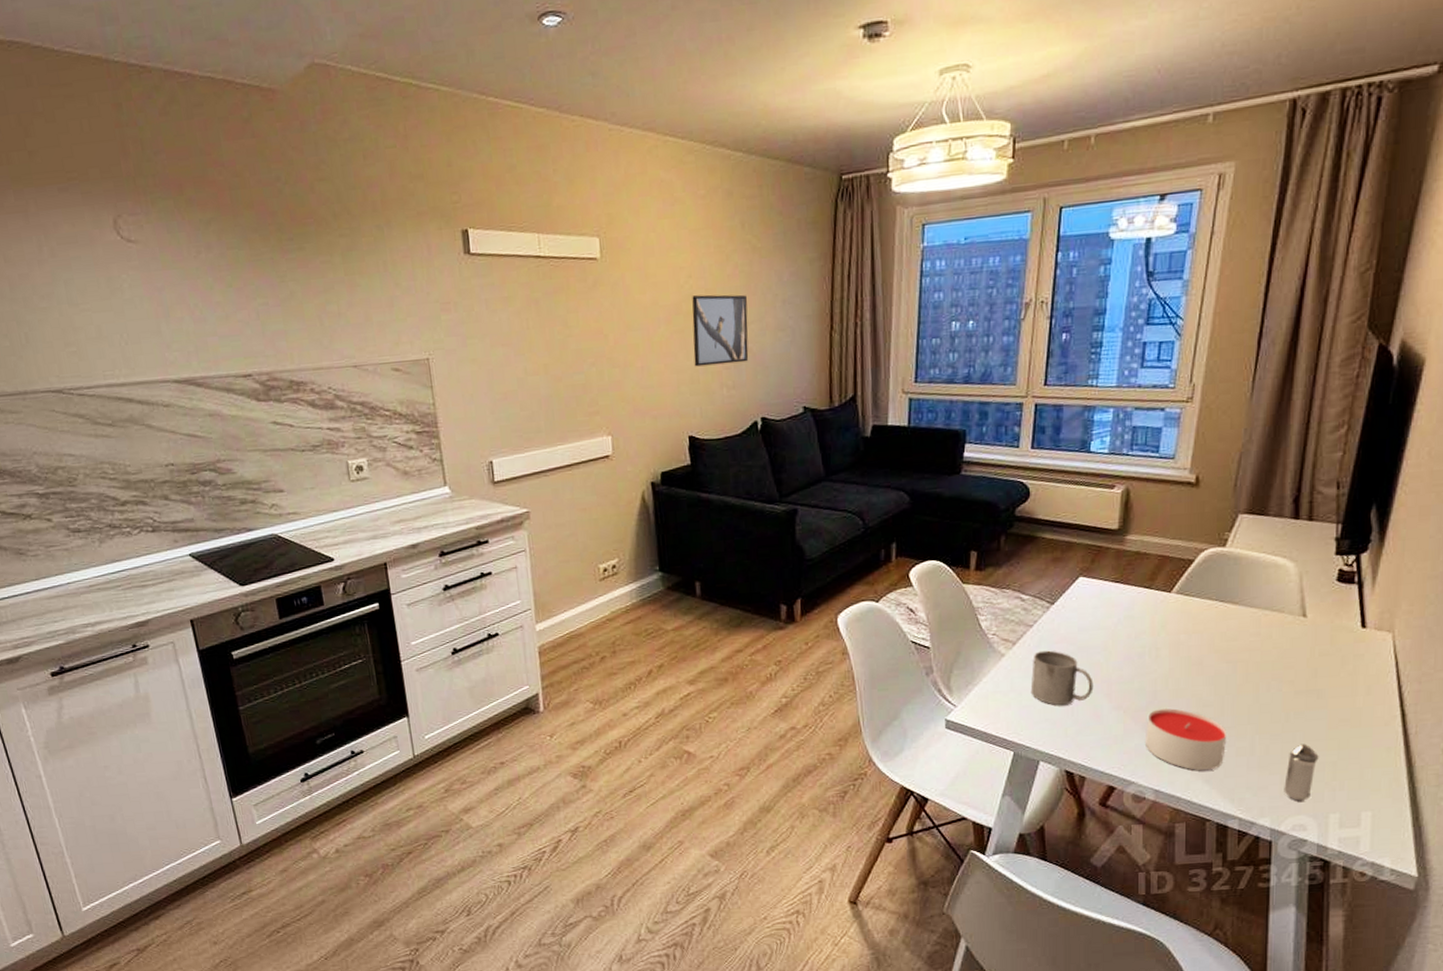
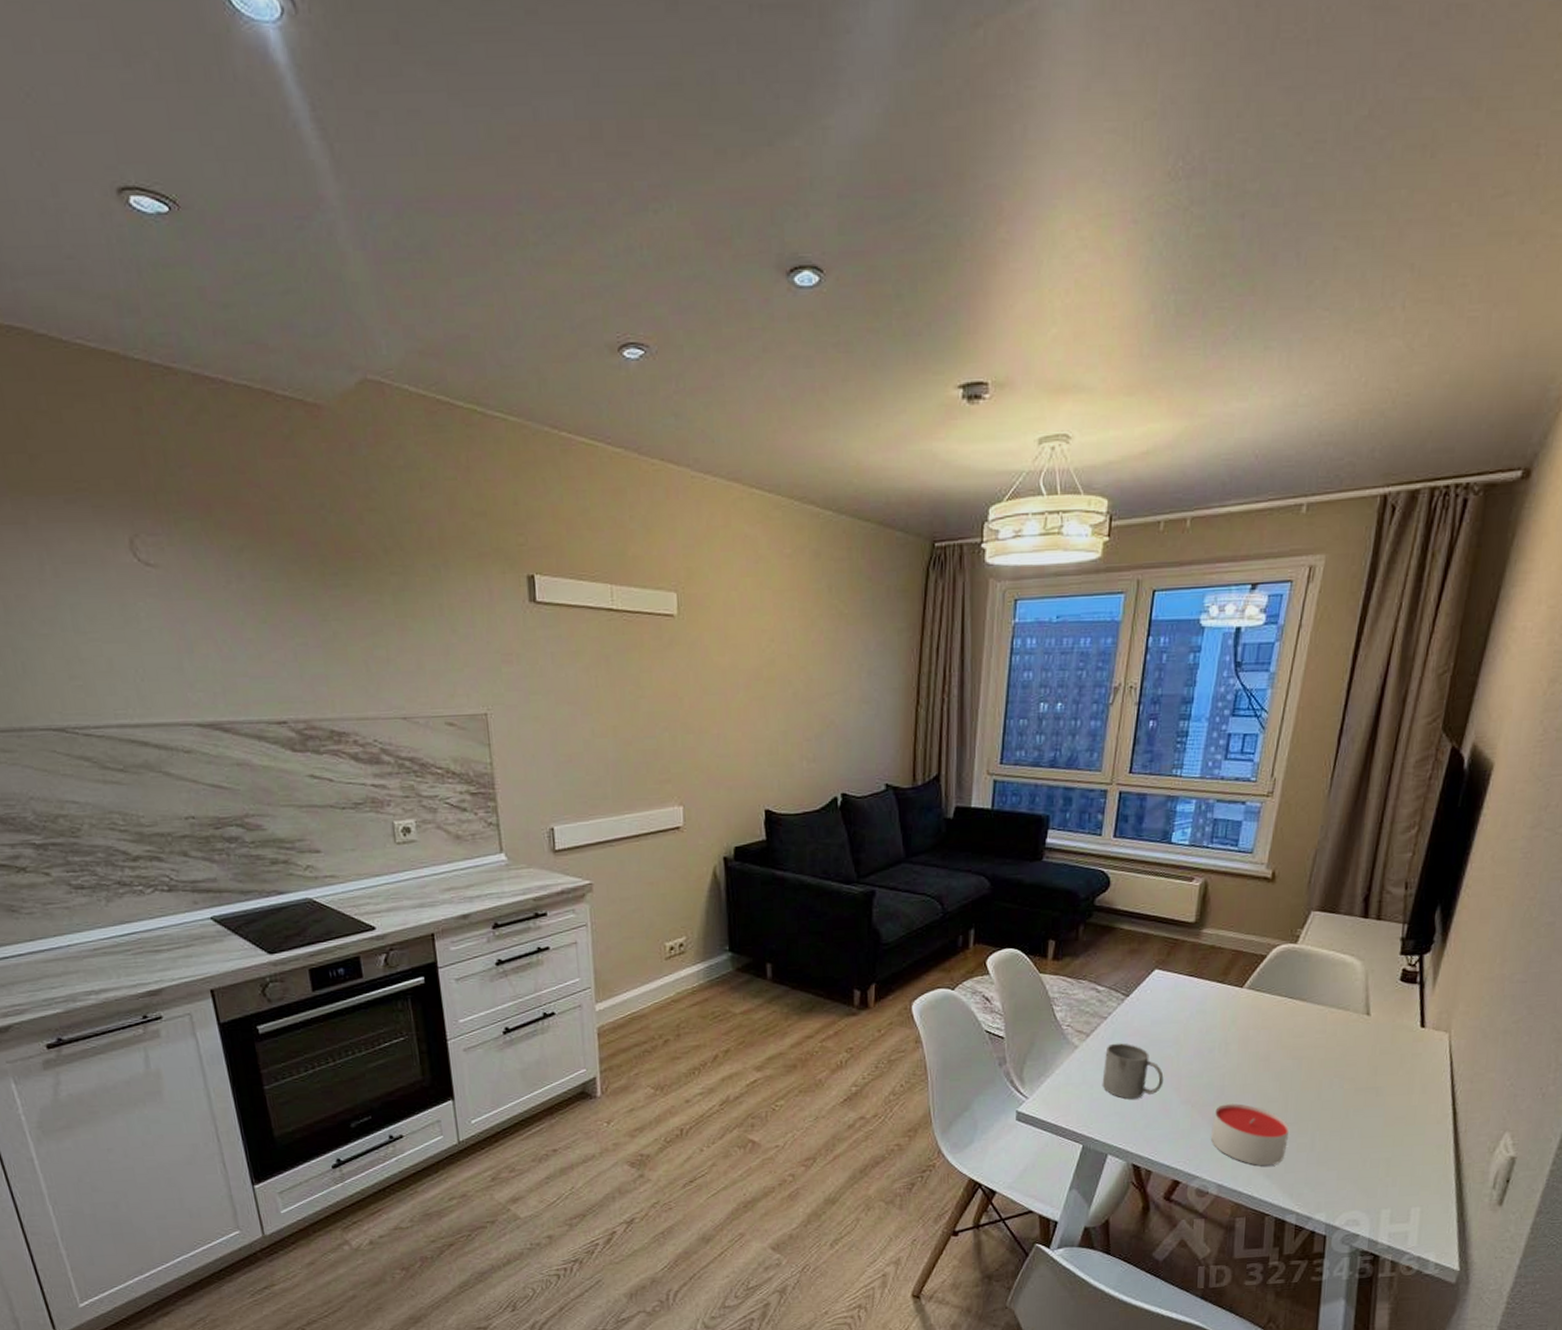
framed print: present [692,294,749,367] -> none [773,660,832,737]
shaker: present [1284,743,1319,802] -> none [1340,1140,1375,1197]

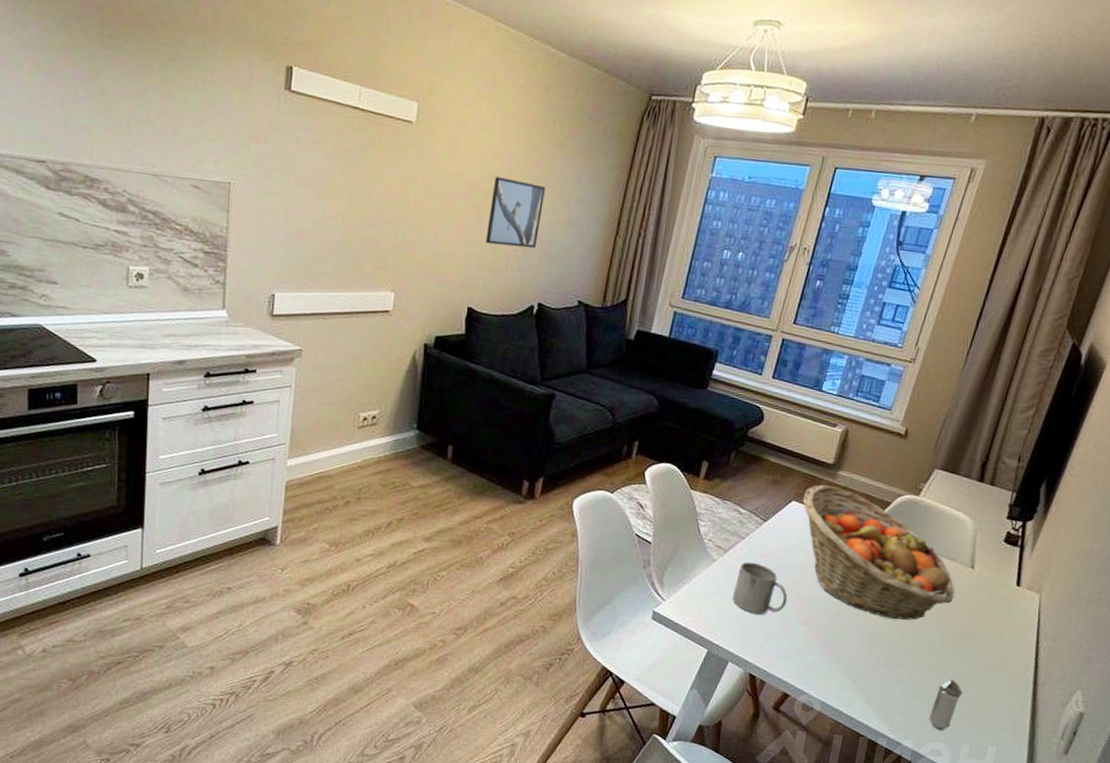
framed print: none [773,660,832,737] -> present [485,177,546,249]
fruit basket: none [1167,946,1351,1083] -> present [803,484,955,620]
candle: present [1211,1103,1290,1166] -> none [821,630,892,692]
shaker: none [1340,1140,1375,1197] -> present [929,679,963,730]

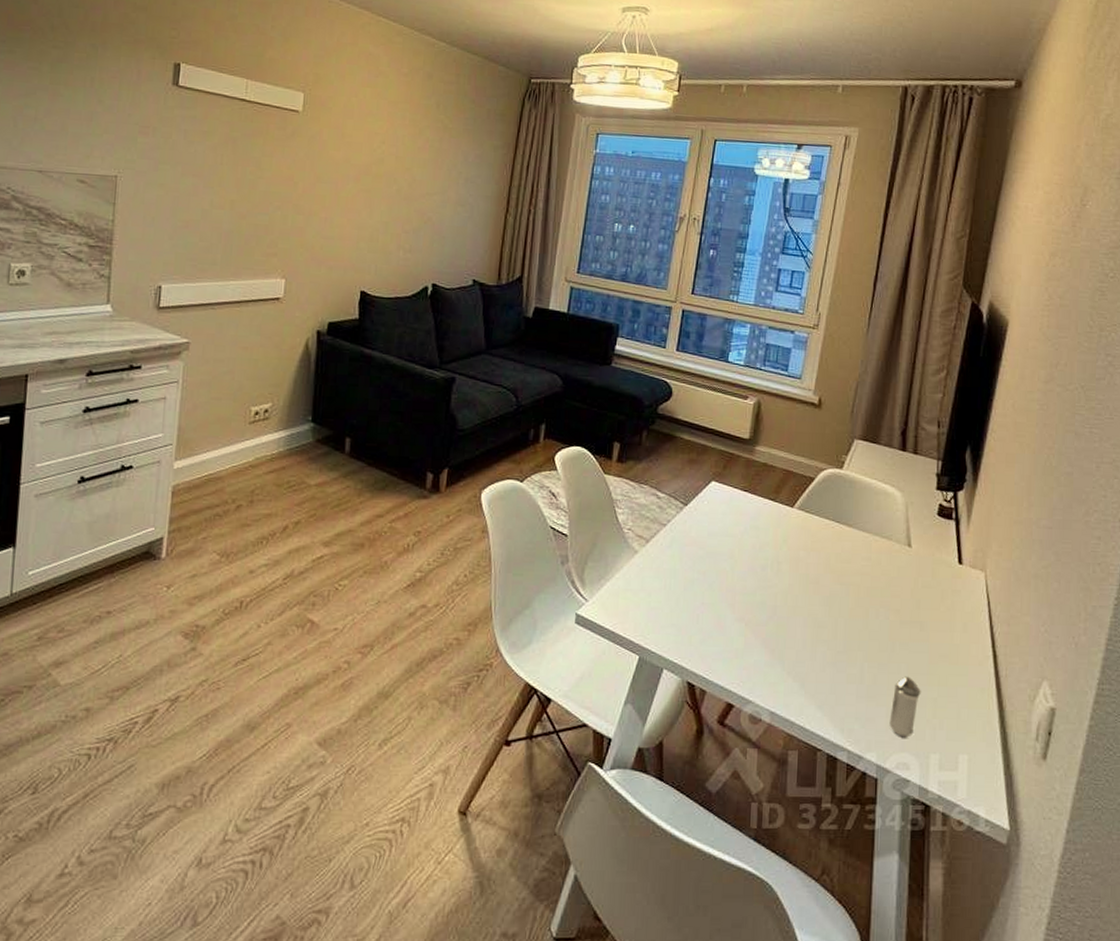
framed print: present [485,177,546,249] -> none [376,160,434,229]
mug: present [732,562,788,615] -> none [659,551,719,612]
fruit basket: present [803,484,955,620] -> none [723,461,895,609]

